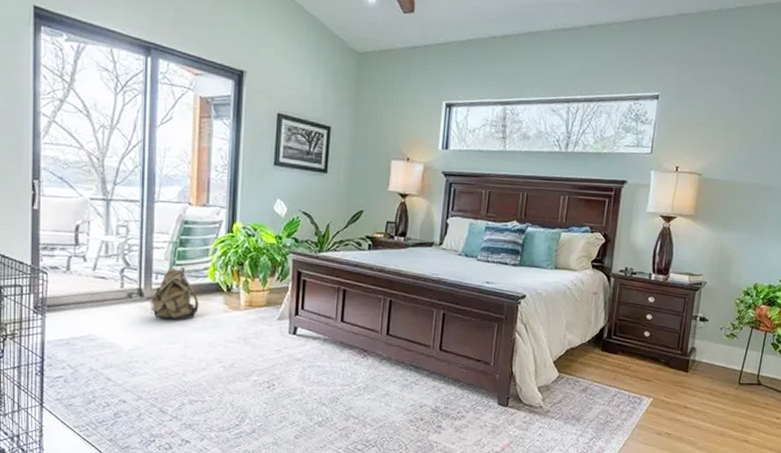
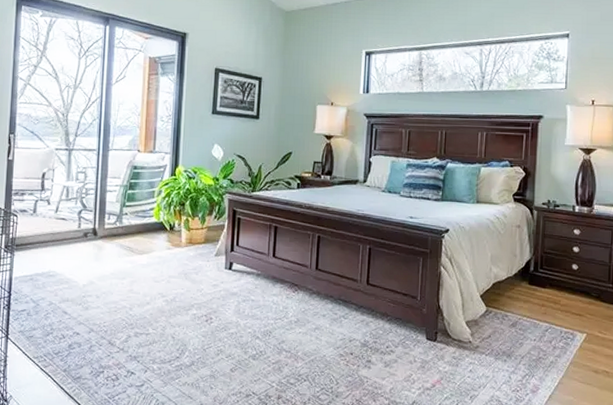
backpack: present [150,267,199,320] -> none [103,208,145,257]

